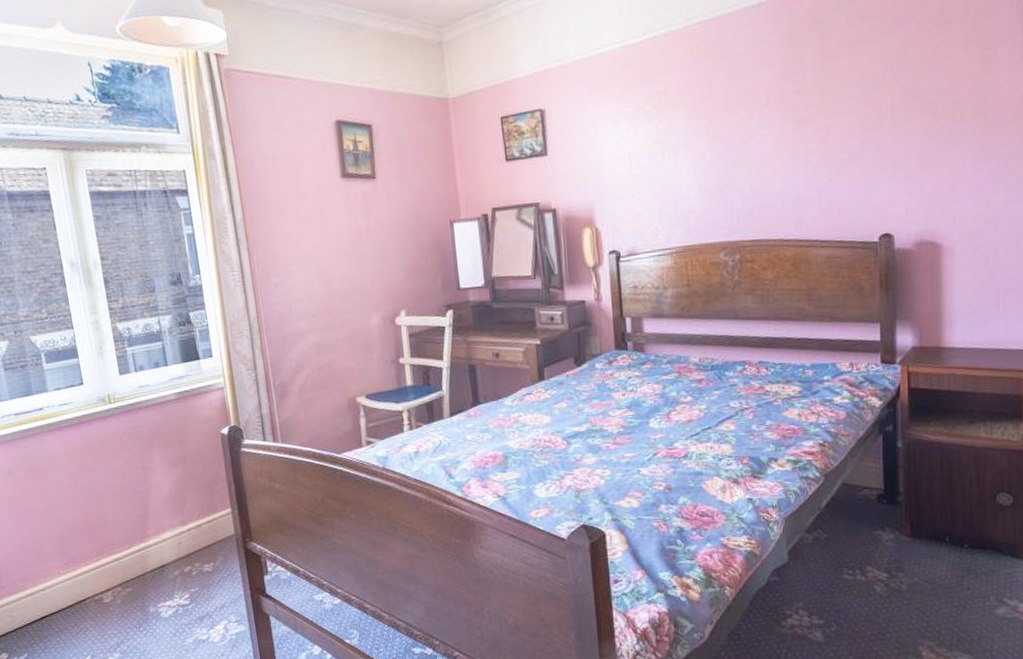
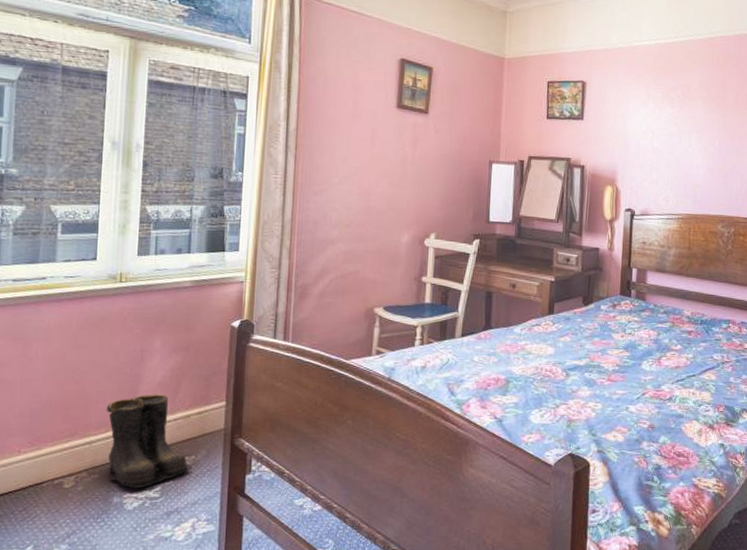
boots: none [124,507,214,598] -> present [106,394,193,489]

